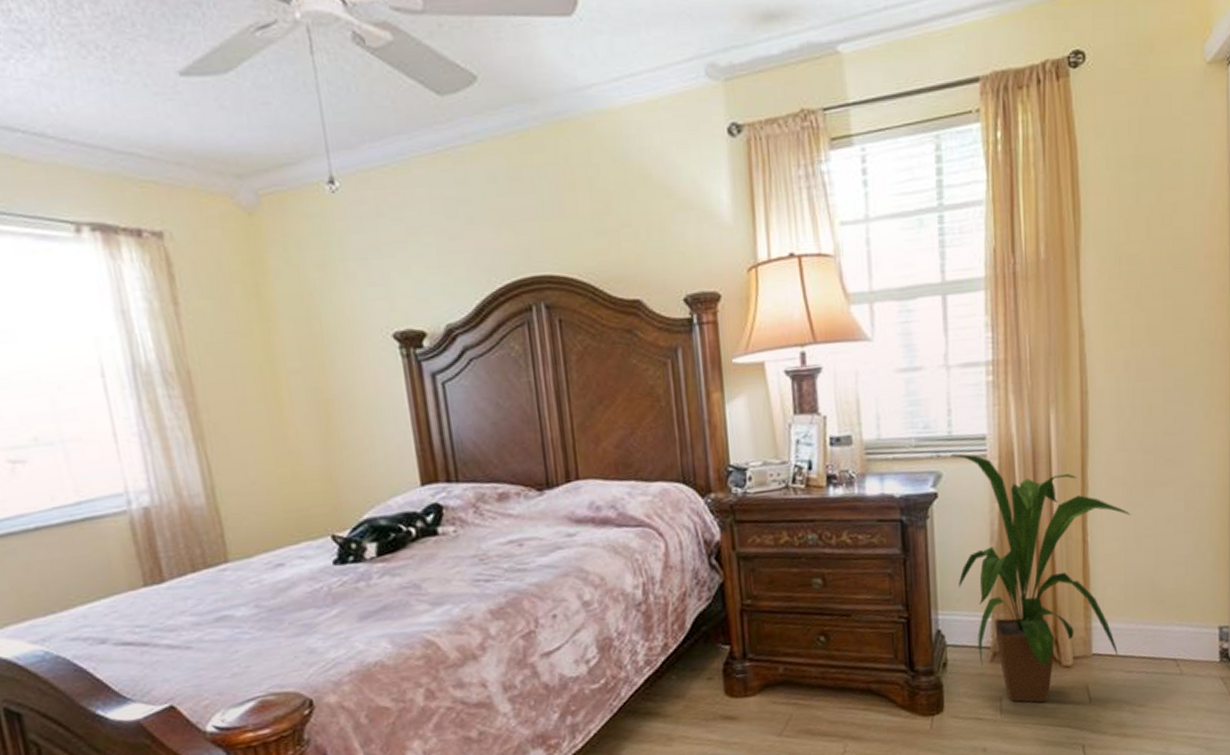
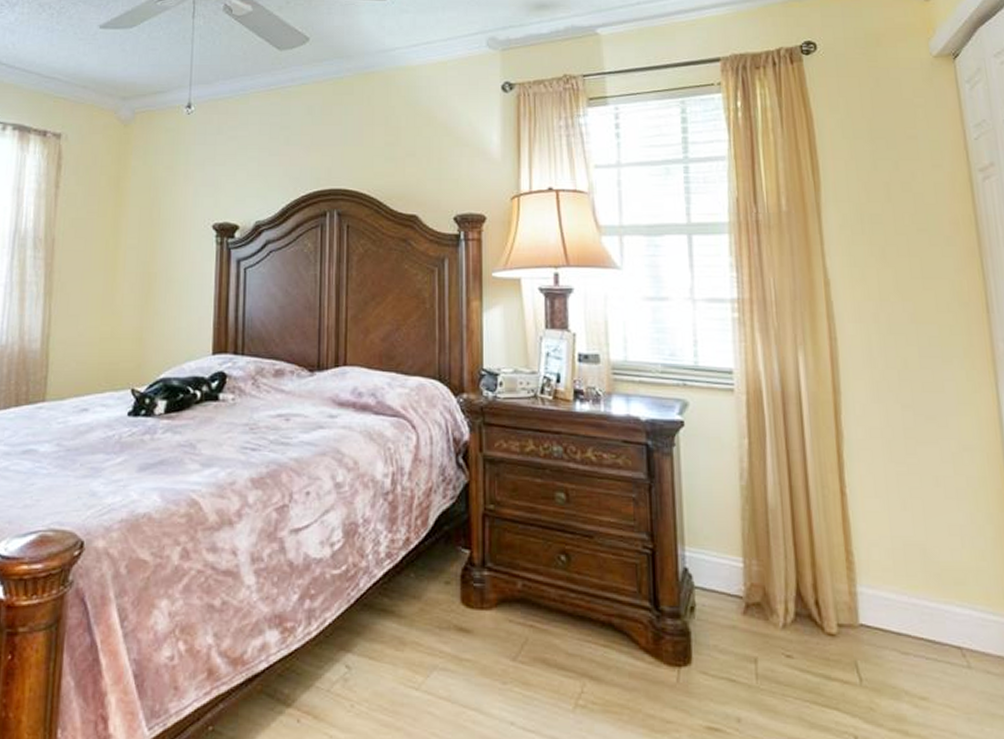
house plant: present [950,453,1131,703] -> none [697,384,893,674]

